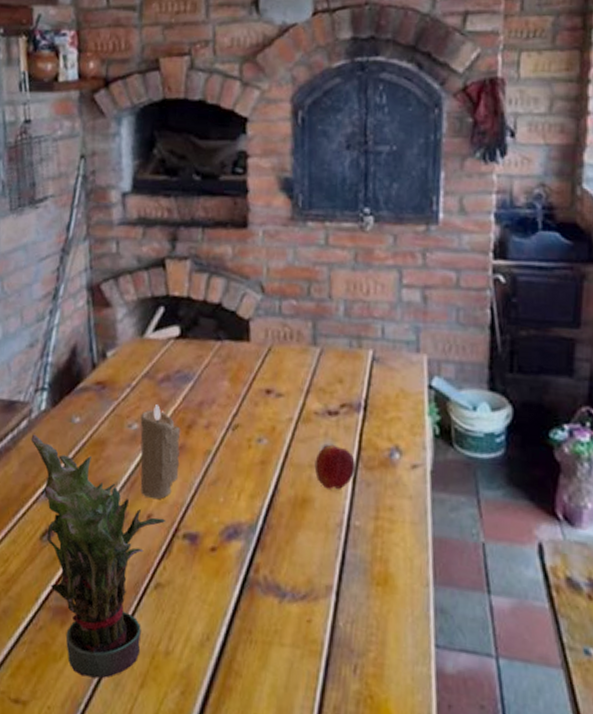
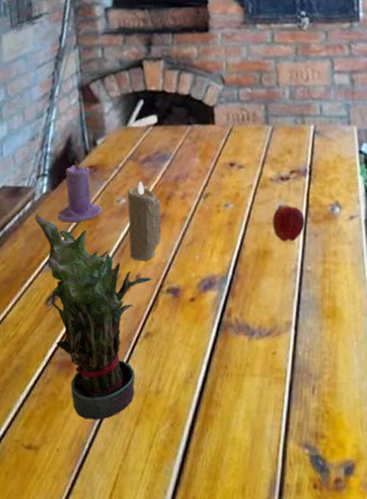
candle: none [57,374,110,448] -> present [57,160,102,223]

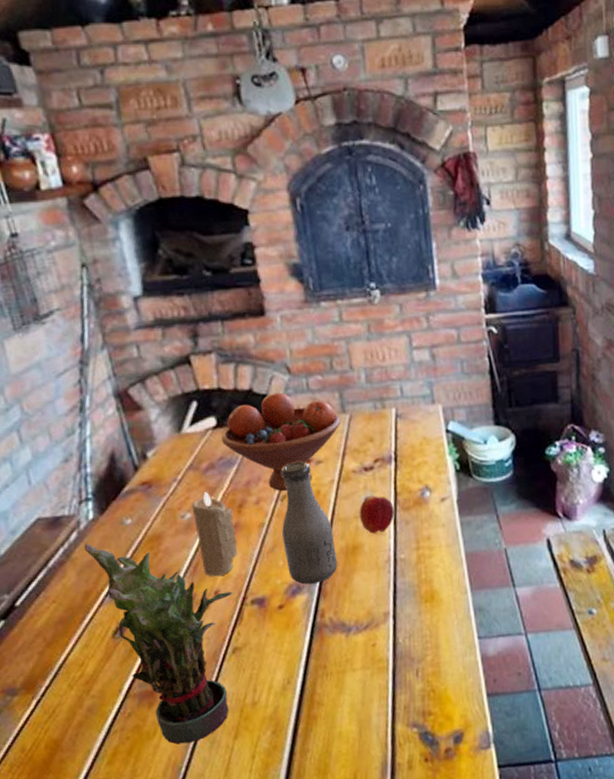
candle: present [57,160,102,223] -> none [112,478,165,548]
fruit bowl: none [160,100,264,190] -> present [222,392,341,492]
bottle: none [200,164,248,282] -> present [280,461,338,585]

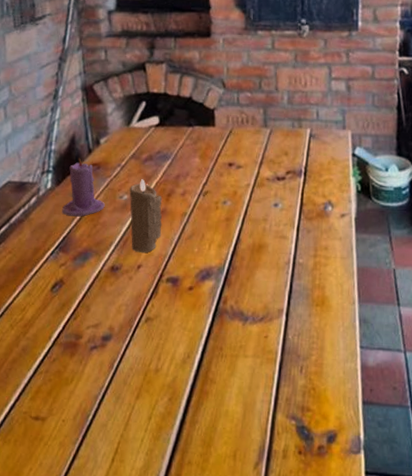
potted plant: present [84,543,233,745] -> none [39,208,153,395]
candle: none [112,478,165,548] -> present [62,158,105,217]
fruit bowl: present [222,392,341,492] -> none [161,103,263,188]
bottle: present [280,461,338,585] -> none [199,164,244,273]
peach: present [359,495,395,534] -> none [267,202,299,237]

